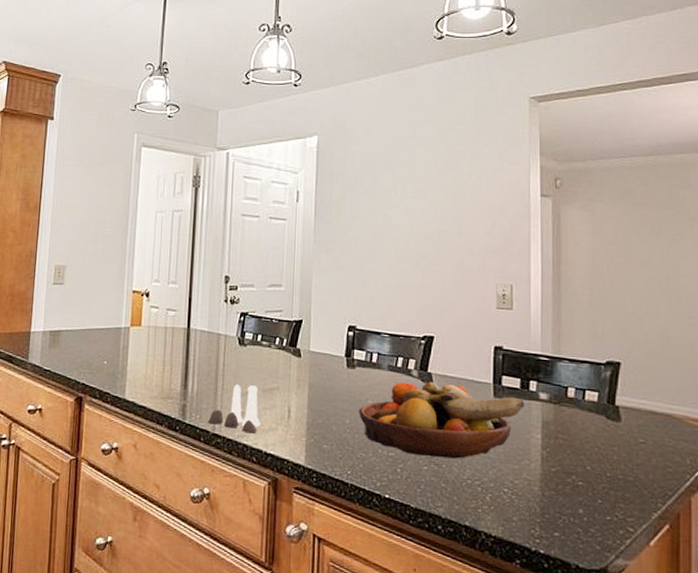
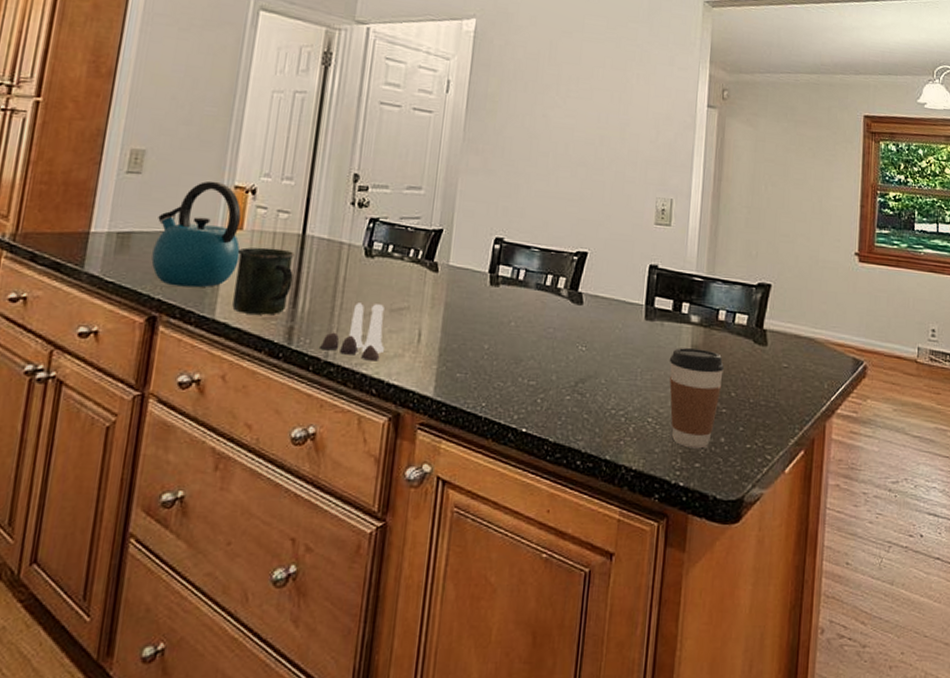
kettle: none [76,287,141,374] -> present [151,181,241,288]
mug: none [138,339,183,395] -> present [232,247,295,315]
fruit bowl: present [359,381,525,459] -> none [499,302,676,387]
coffee cup: none [520,423,578,519] -> present [669,348,725,449]

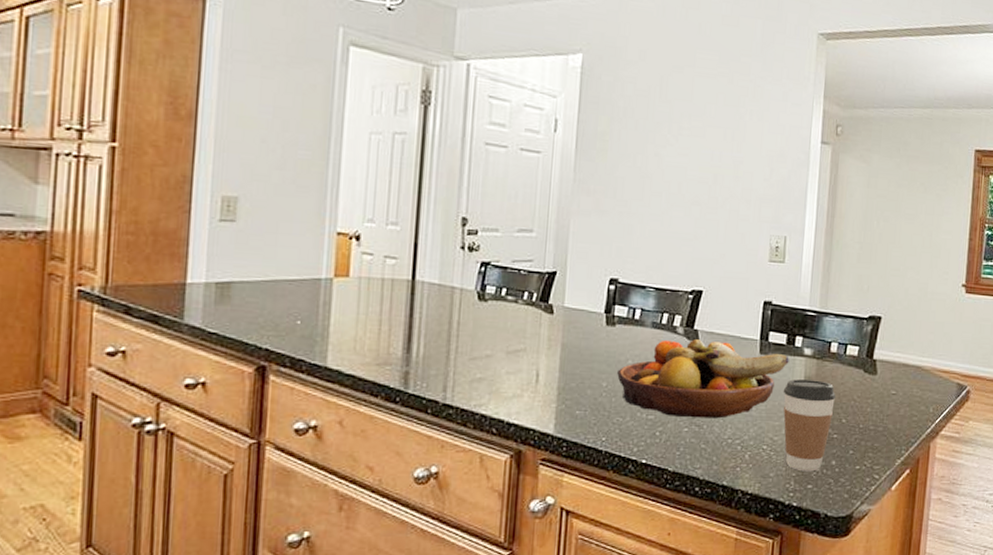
kettle: present [151,181,241,288] -> none [255,227,348,336]
mug: present [232,247,295,315] -> none [344,294,405,361]
salt and pepper shaker set: present [320,303,384,361] -> none [437,346,502,402]
fruit bowl: none [499,302,676,387] -> present [617,339,789,419]

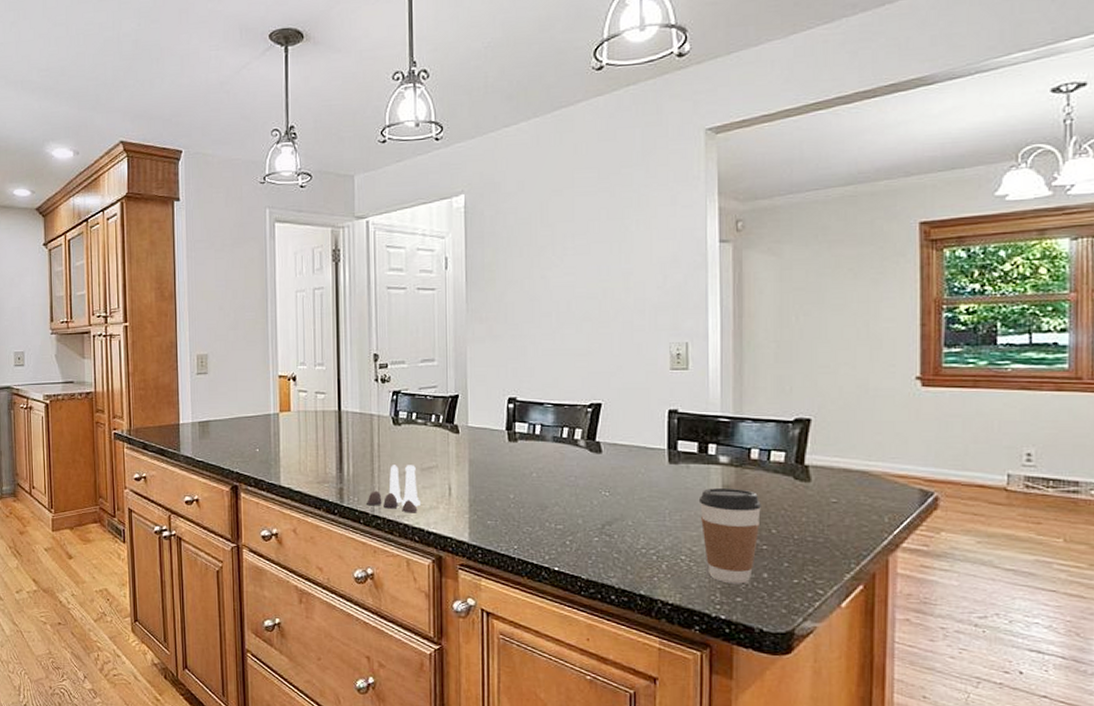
salt and pepper shaker set: none [437,346,502,402] -> present [367,465,420,513]
fruit bowl: present [617,339,789,419] -> none [523,451,703,529]

